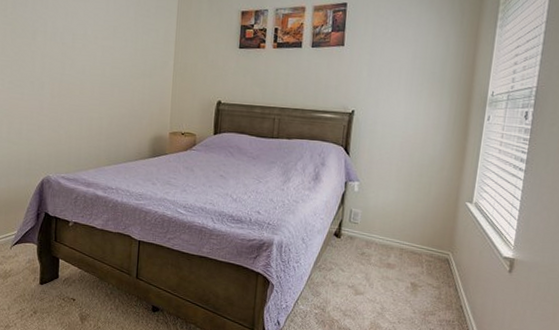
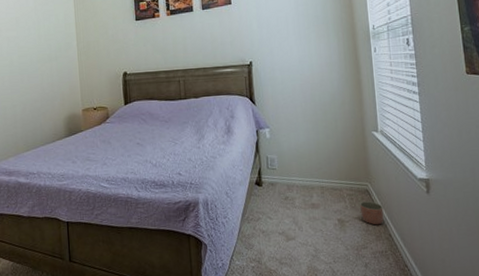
planter: none [435,270,460,295] -> present [360,201,384,225]

